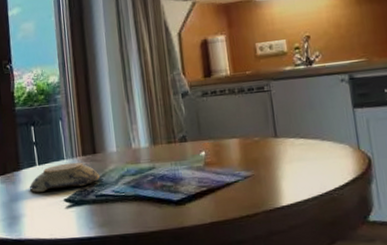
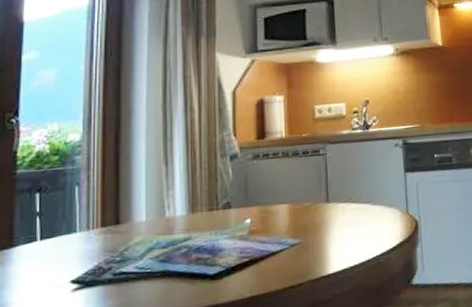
decorative bowl: present [29,162,101,193] -> none [23,234,122,275]

